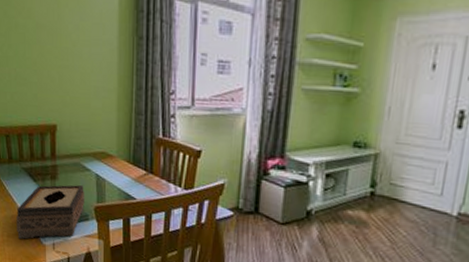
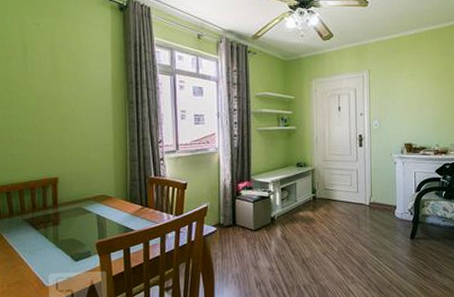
tissue box: present [16,184,84,240] -> none [17,225,87,287]

